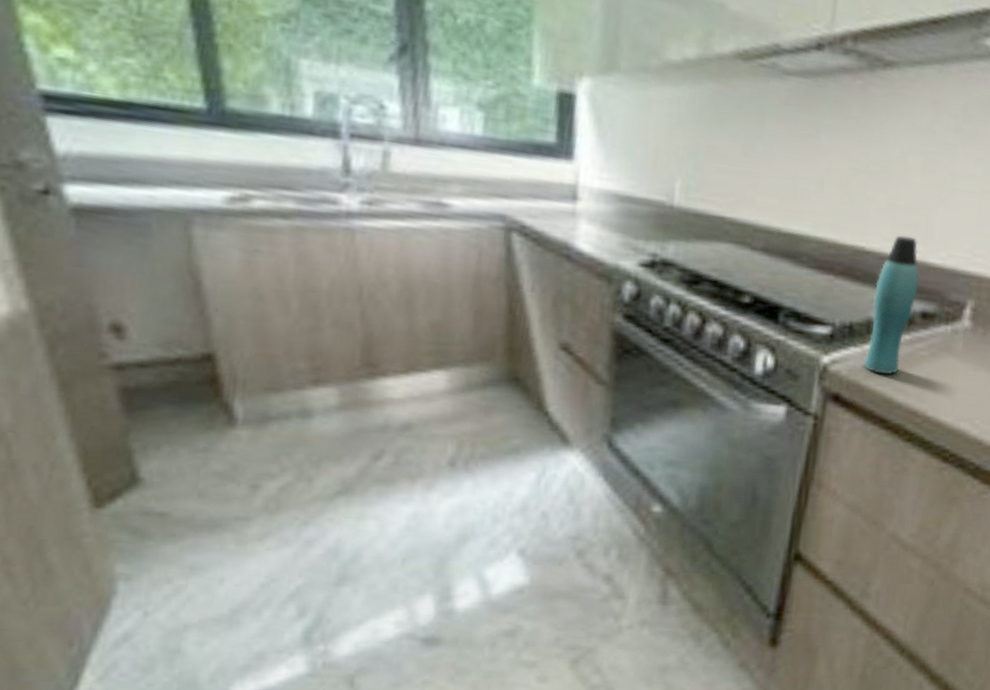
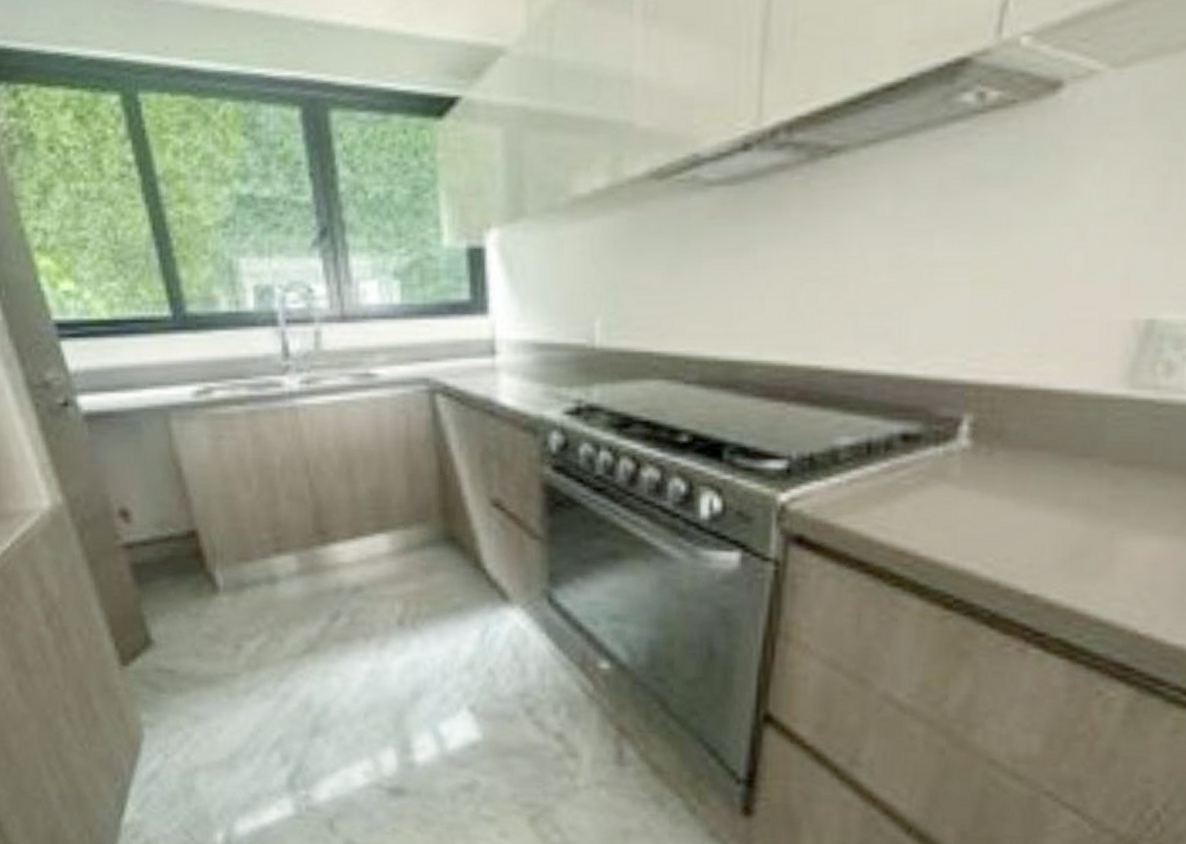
bottle: present [862,235,919,375] -> none [829,347,895,511]

